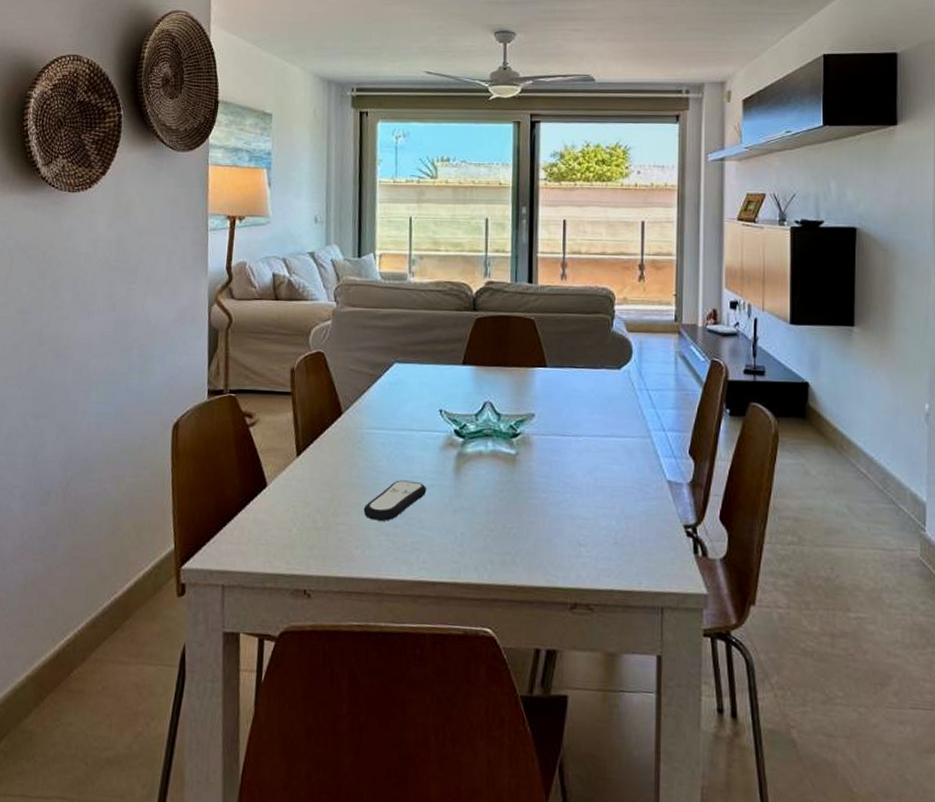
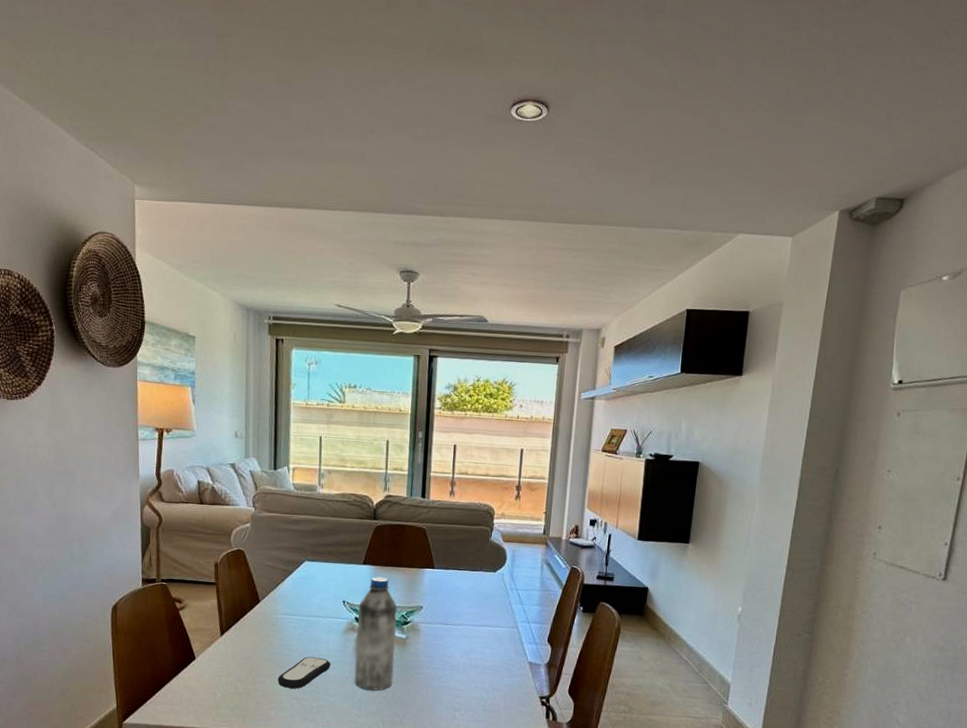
water bottle: none [455,379,504,522] -> present [354,576,398,691]

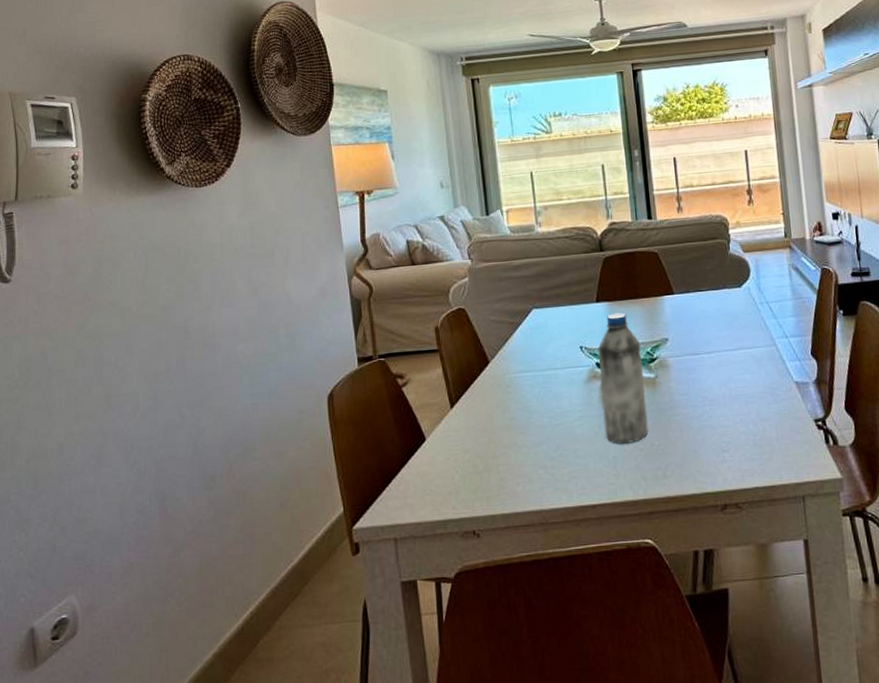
remote control: present [277,656,331,689] -> none [520,415,577,457]

